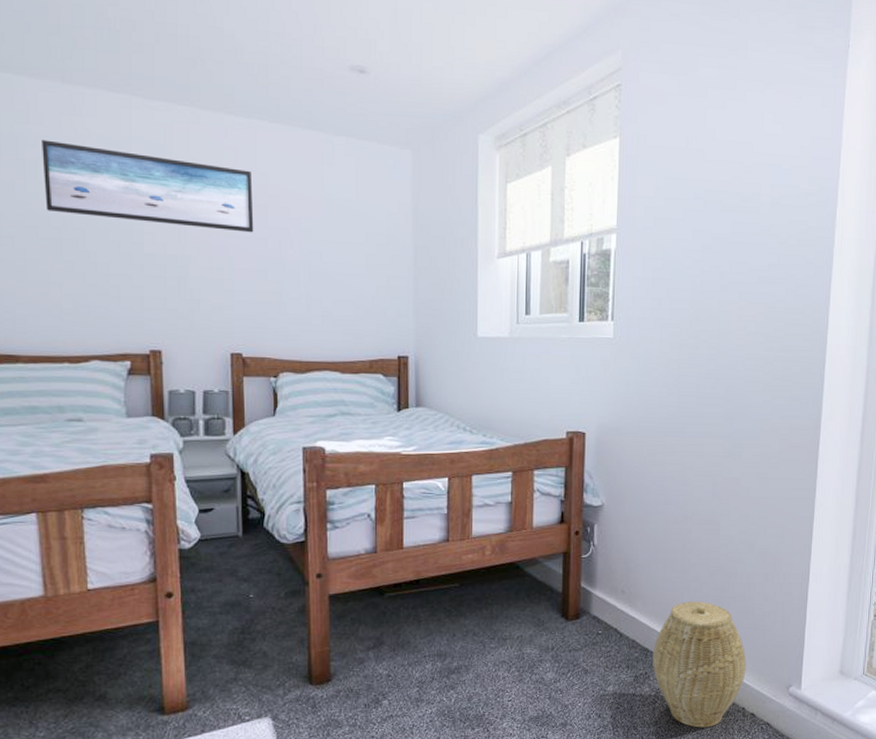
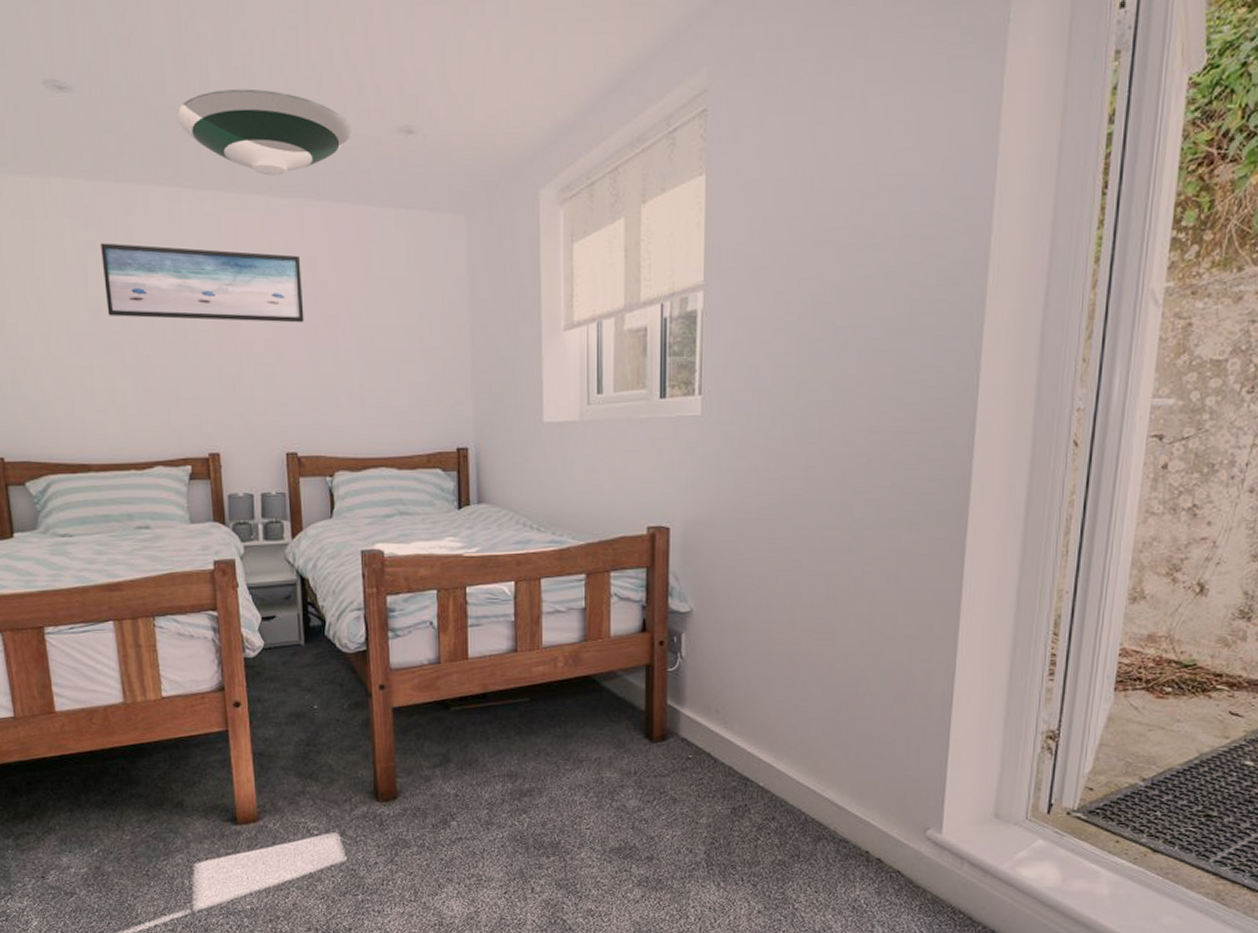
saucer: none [130,10,306,96] -> present [176,89,351,176]
woven basket: present [653,602,747,728] -> none [754,724,871,872]

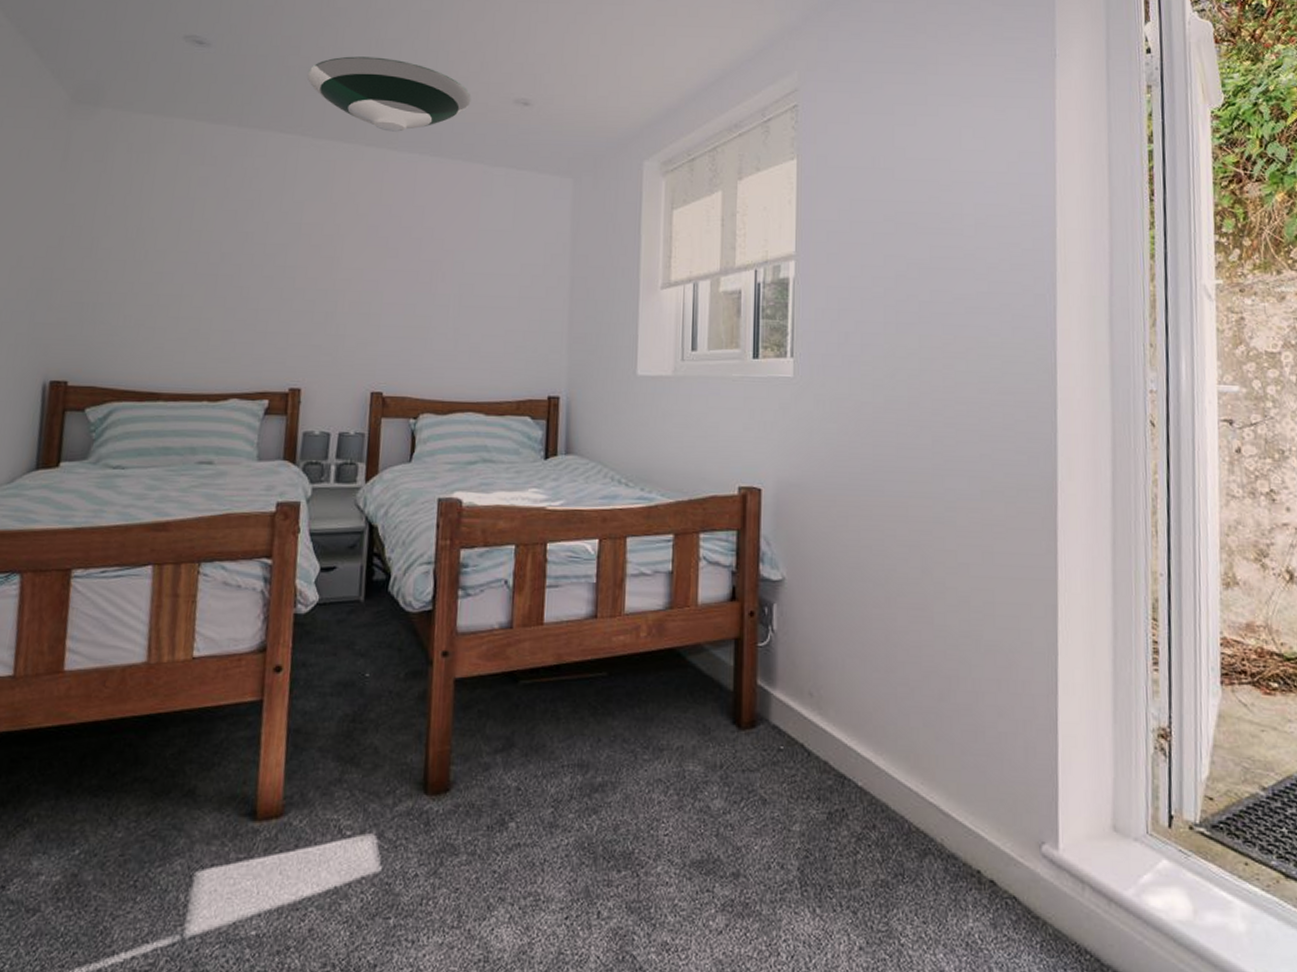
wall art: present [101,243,304,323] -> none [207,179,409,266]

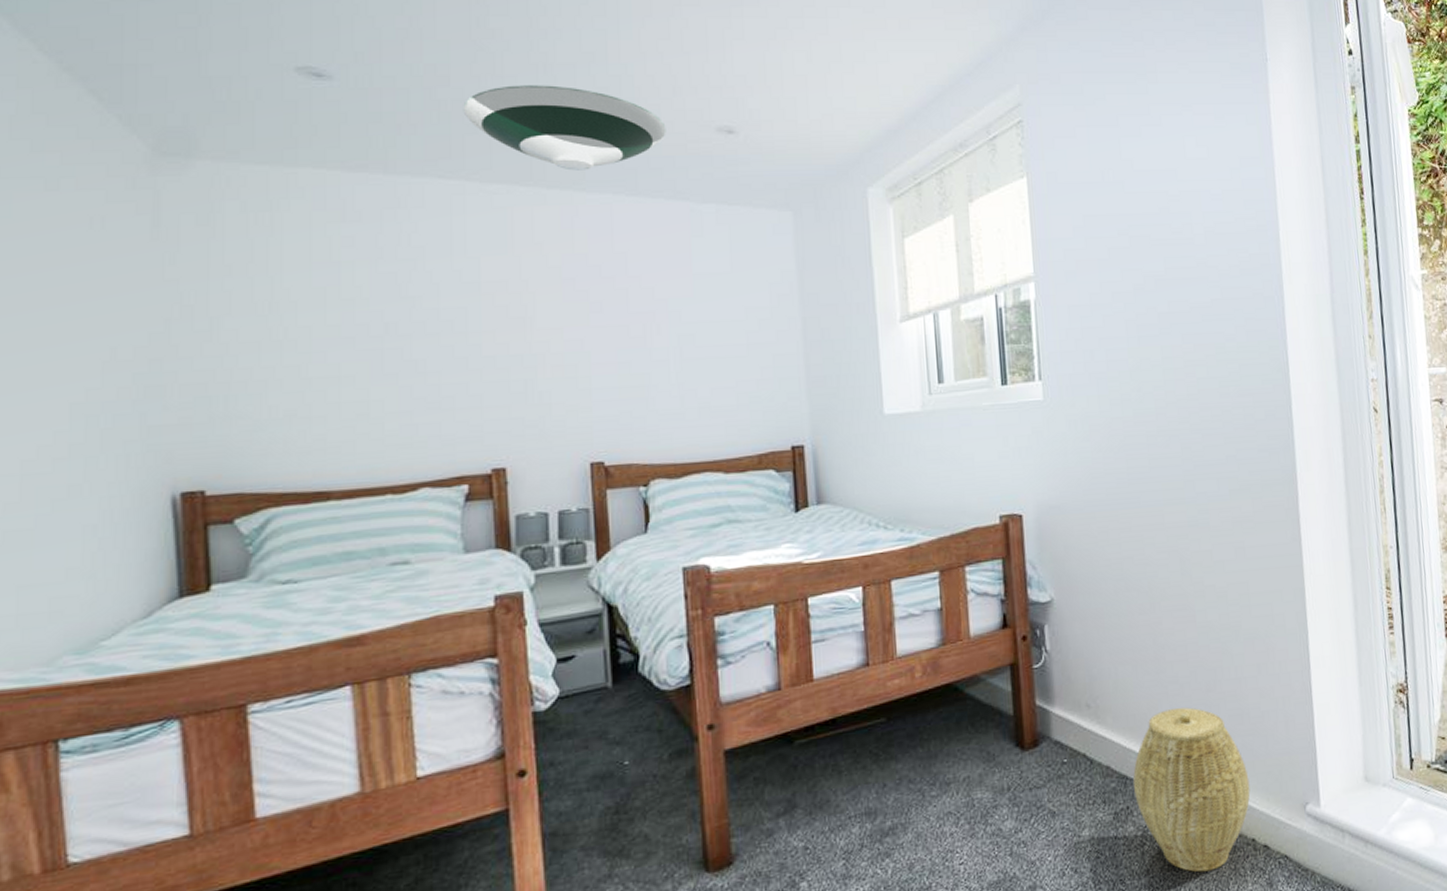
woven basket: none [852,712,979,897] -> present [1133,707,1251,873]

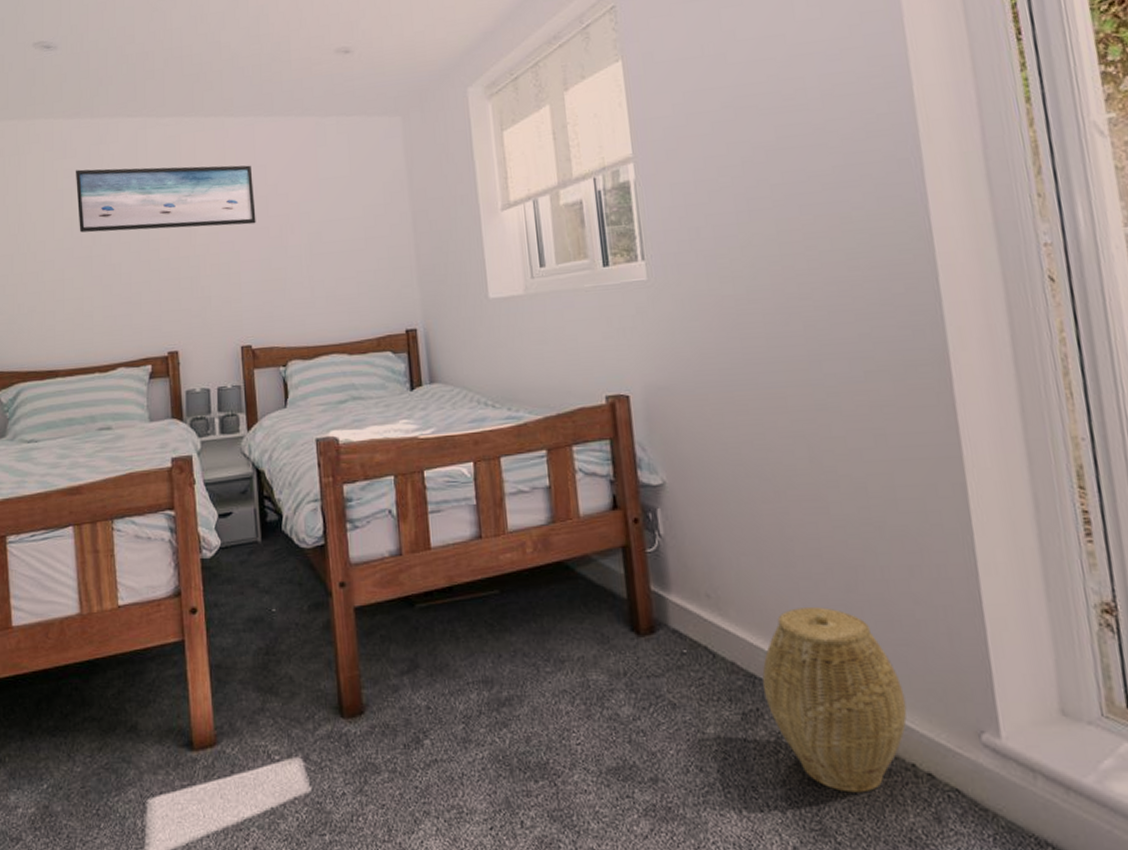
wall art: none [360,238,613,321] -> present [76,165,256,233]
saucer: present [463,85,666,171] -> none [144,31,295,100]

